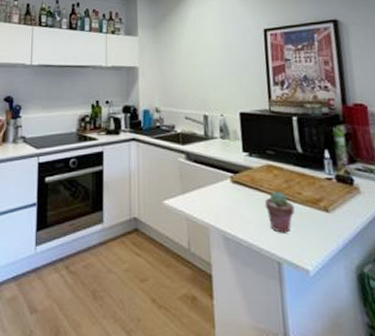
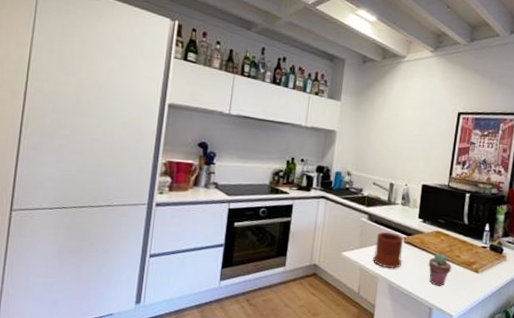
mug: none [199,171,234,215] -> present [373,231,403,268]

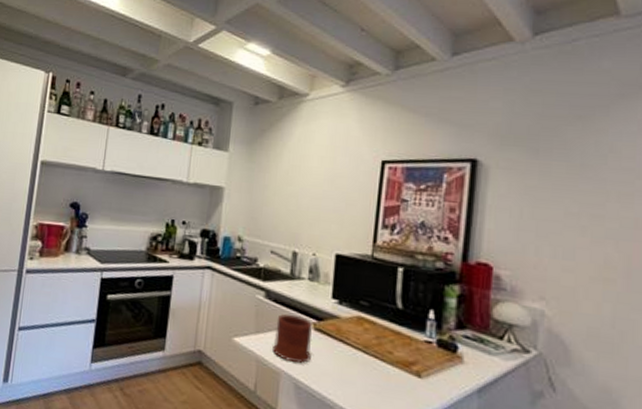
potted succulent: present [428,253,452,286] -> none [347,346,382,392]

